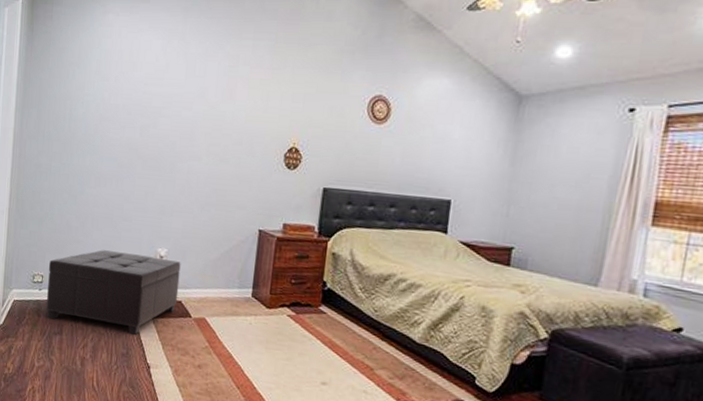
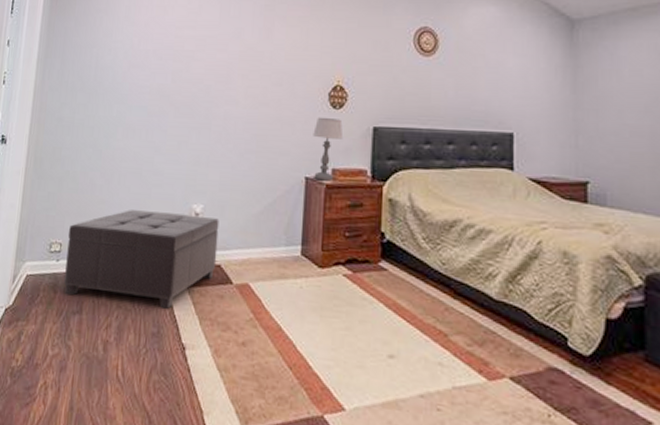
table lamp: none [267,176,296,235] -> present [313,117,344,181]

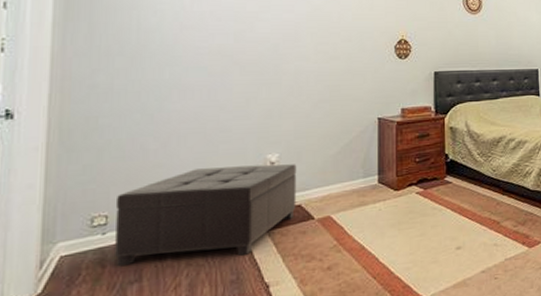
table lamp: present [313,117,344,181] -> none [383,66,410,119]

